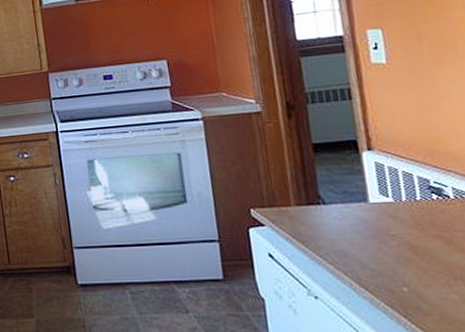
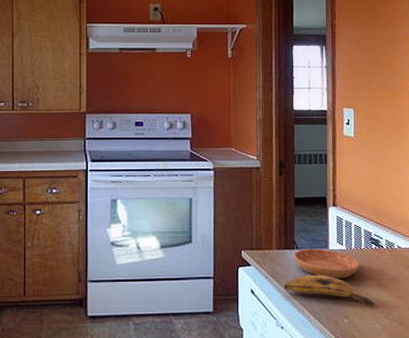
banana: none [310,234,448,269] -> present [283,275,376,305]
saucer: none [320,202,418,238] -> present [293,248,360,279]

